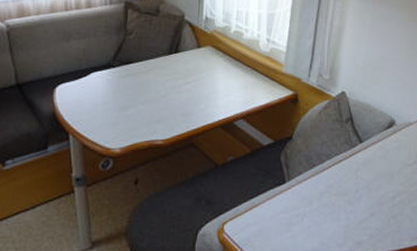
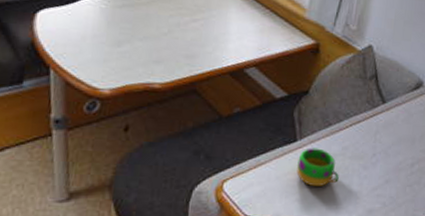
mug: none [288,188,327,224] -> present [297,148,339,187]

